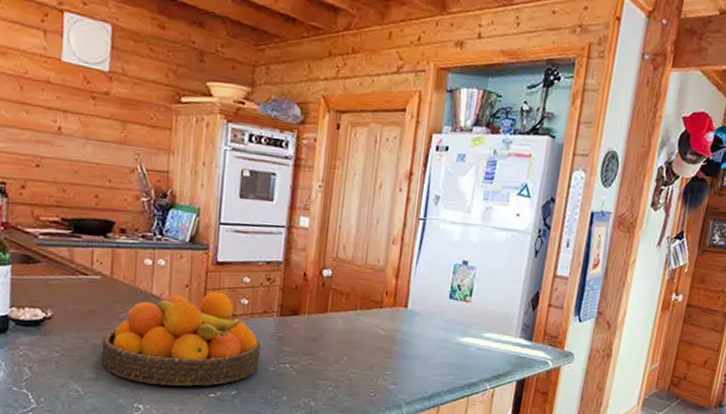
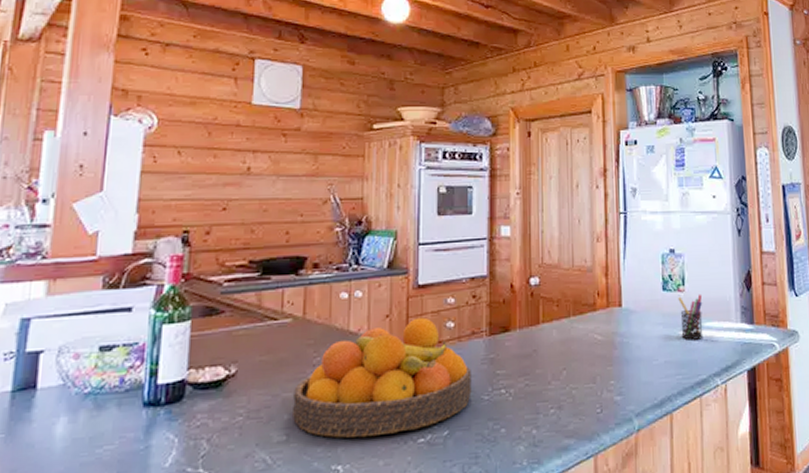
pen holder: none [460,306,487,348] -> present [678,294,703,340]

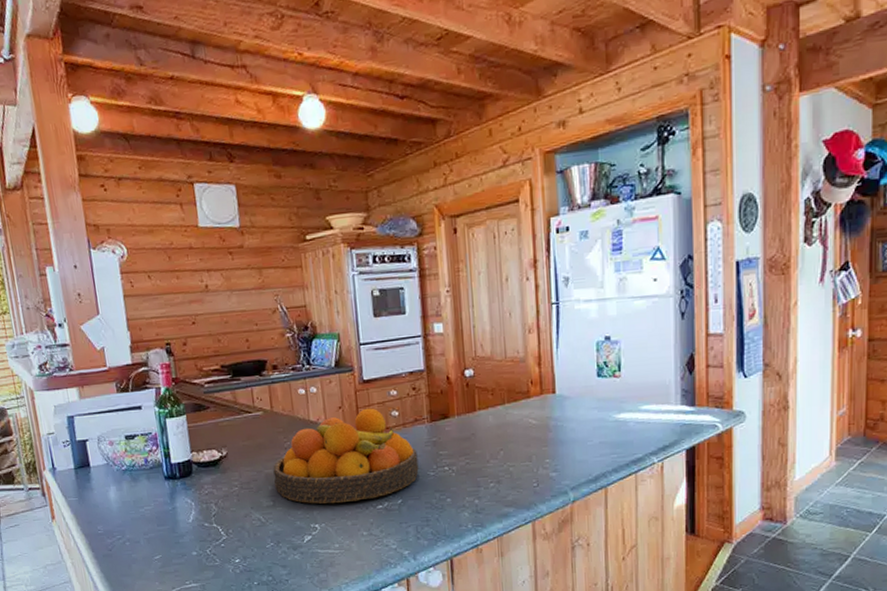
pen holder: present [678,294,703,340] -> none [614,378,640,423]

